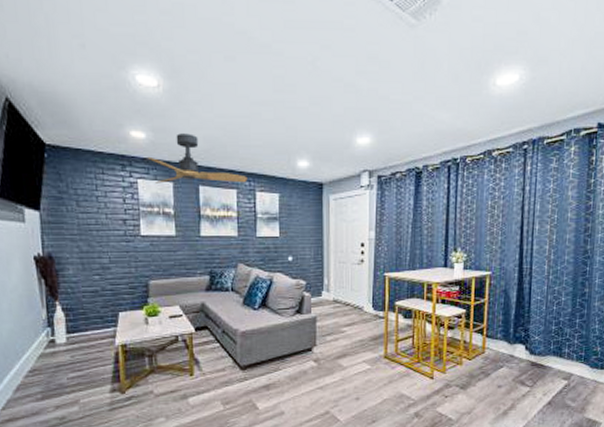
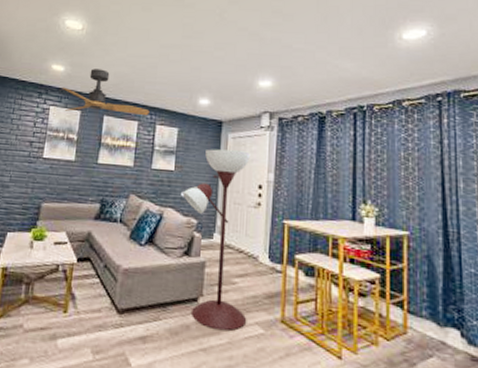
floor lamp: none [290,212,356,370] -> present [182,149,251,330]

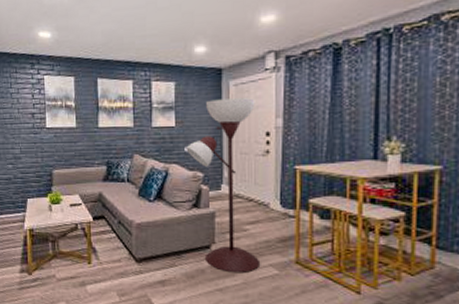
ceiling fan: present [62,69,150,116] -> none [52,29,143,79]

